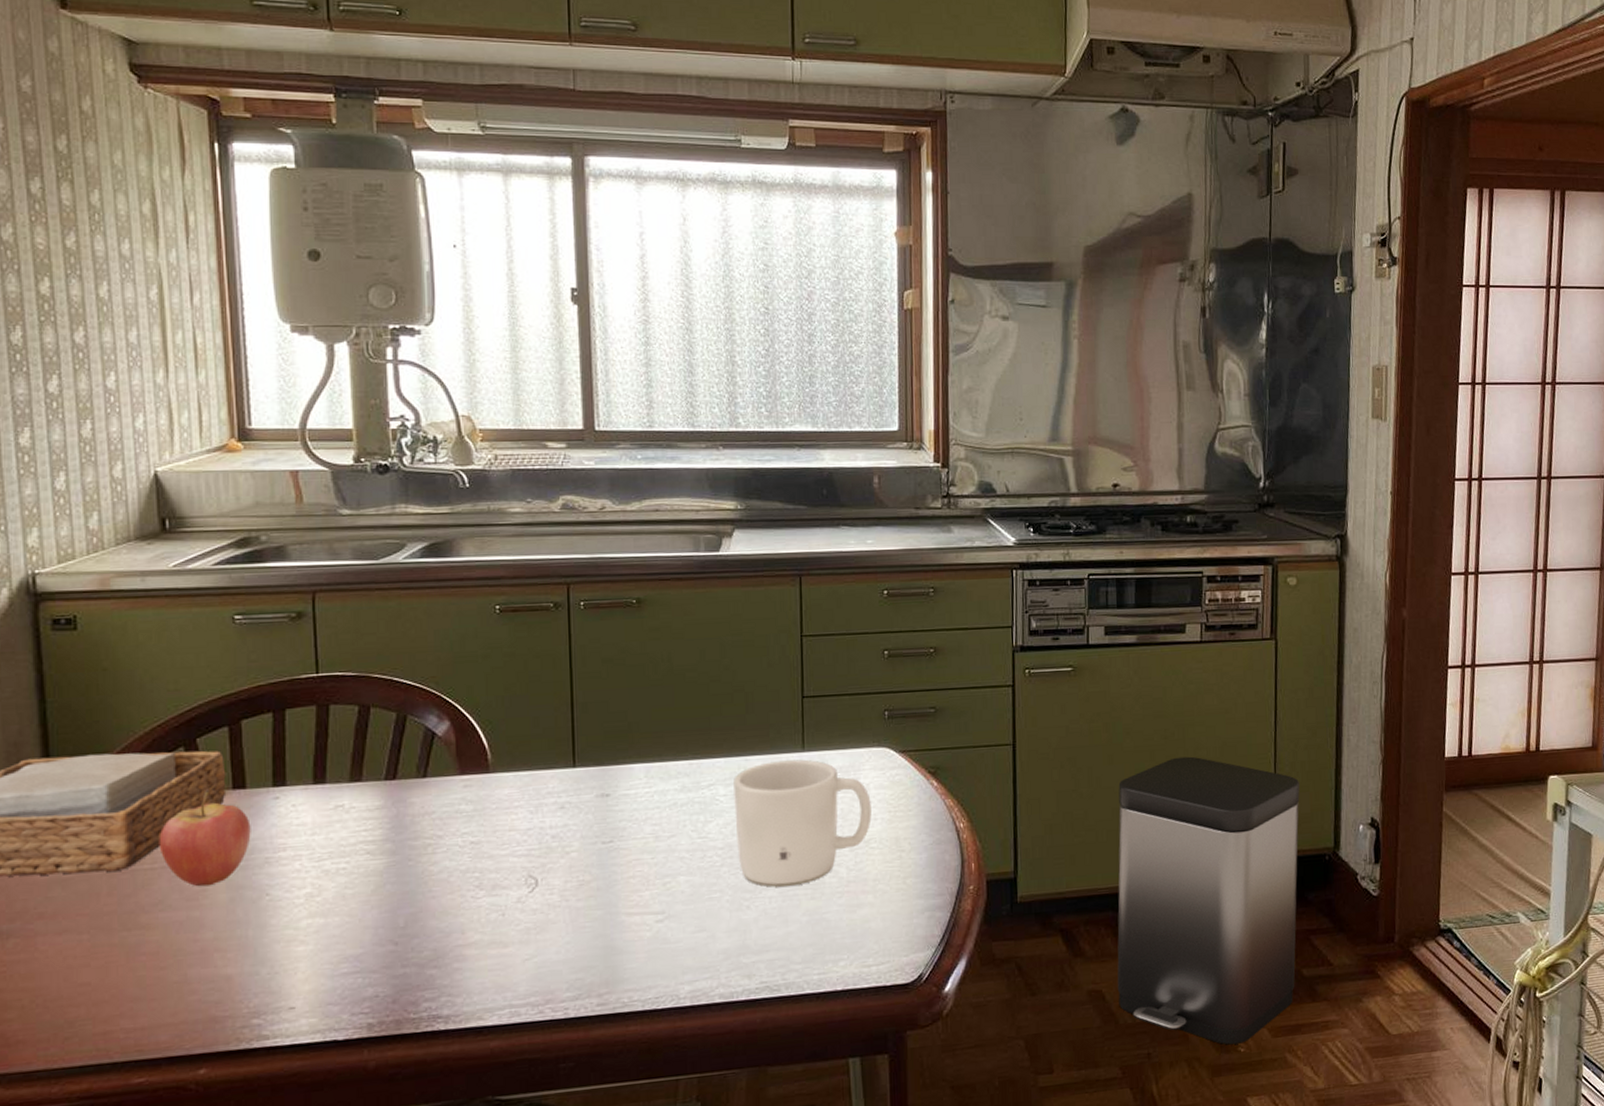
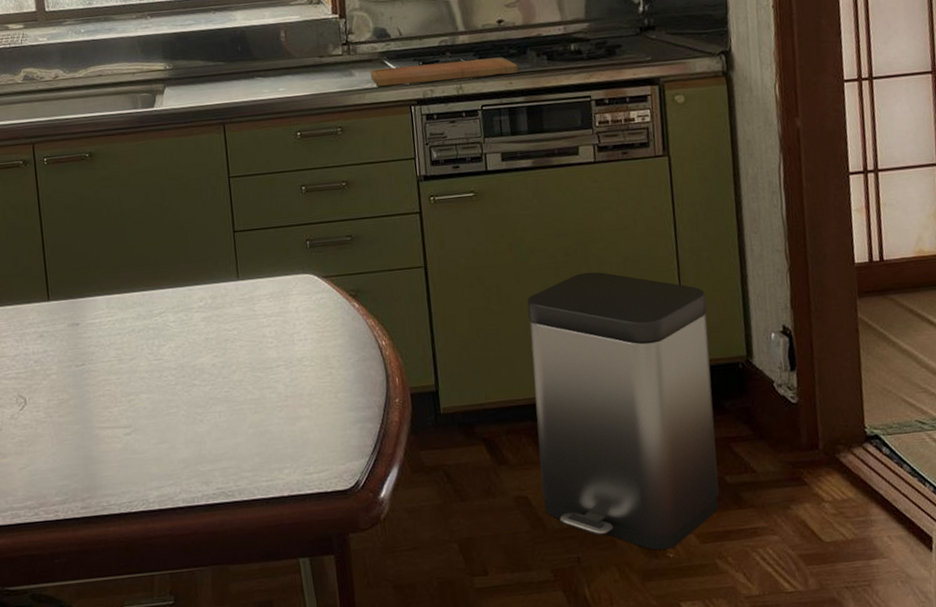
mug: present [733,759,872,887] -> none [180,287,303,403]
cutting board: none [971,524,1131,547] -> present [370,57,519,87]

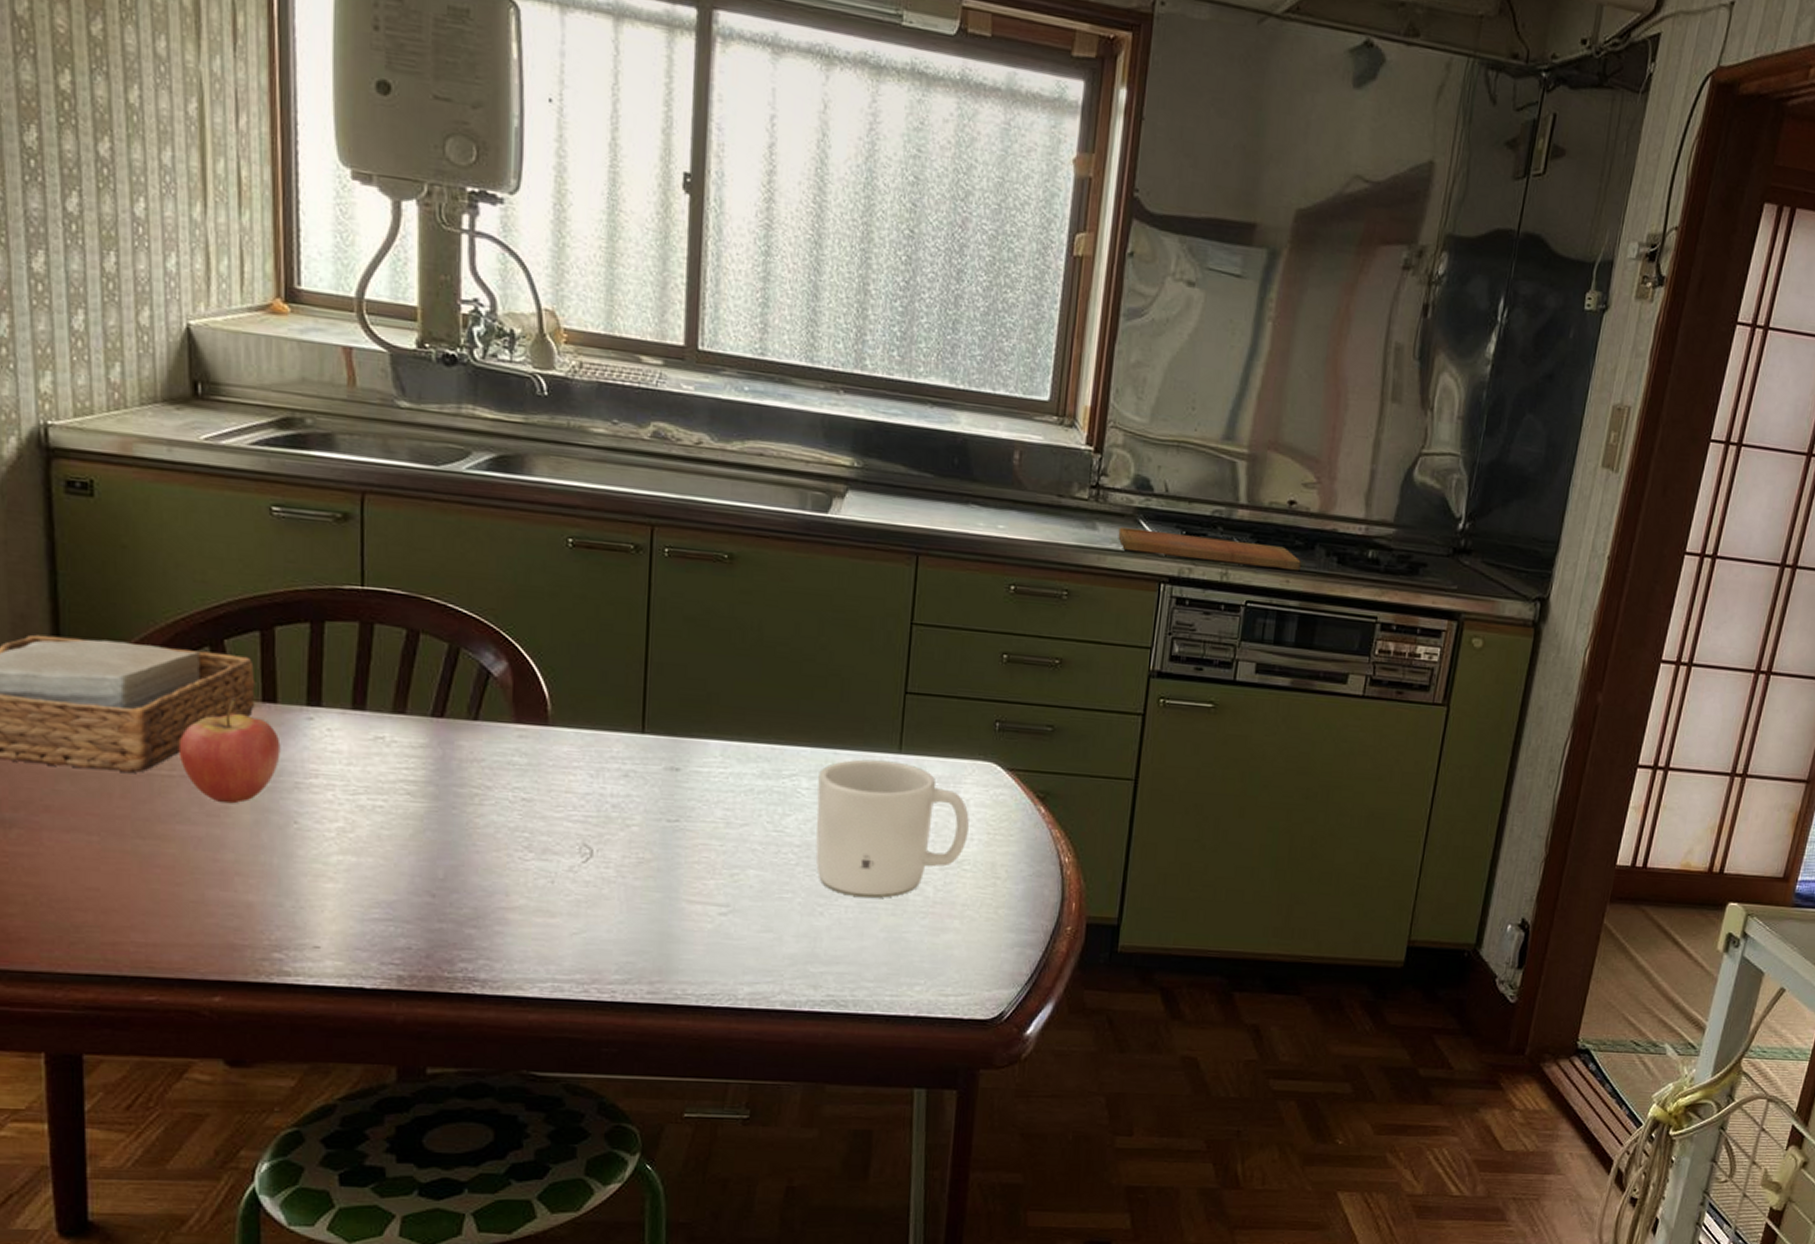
mug: none [180,287,303,403] -> present [815,759,969,898]
pedal bin: present [527,271,719,550] -> none [1213,821,1449,1136]

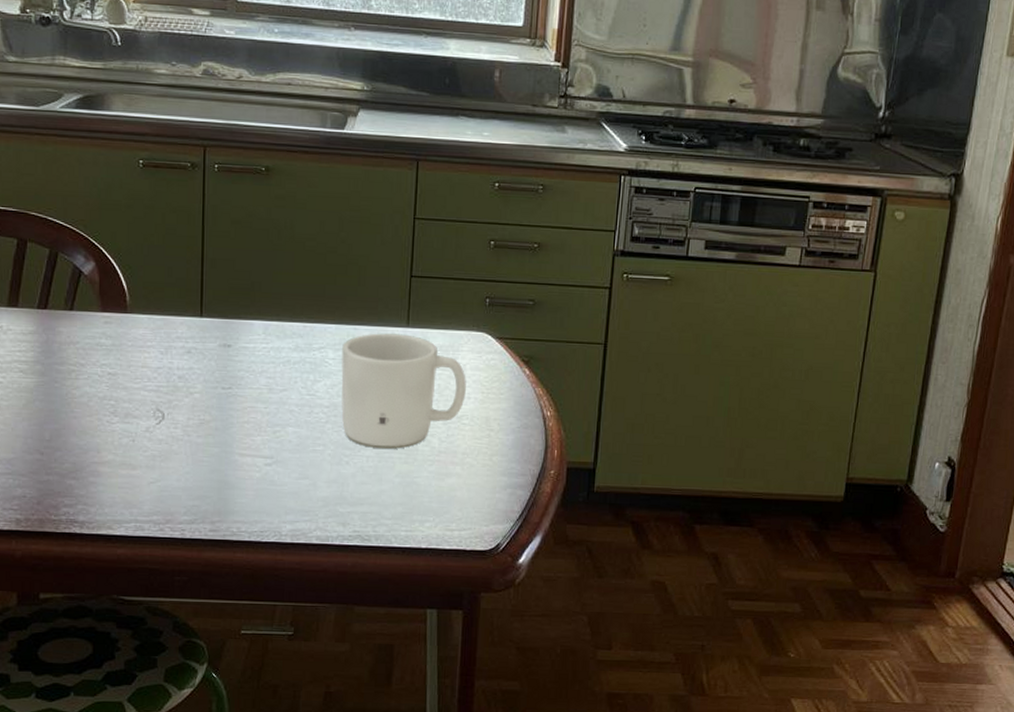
cutting board: present [1118,527,1301,572] -> none [584,129,741,160]

